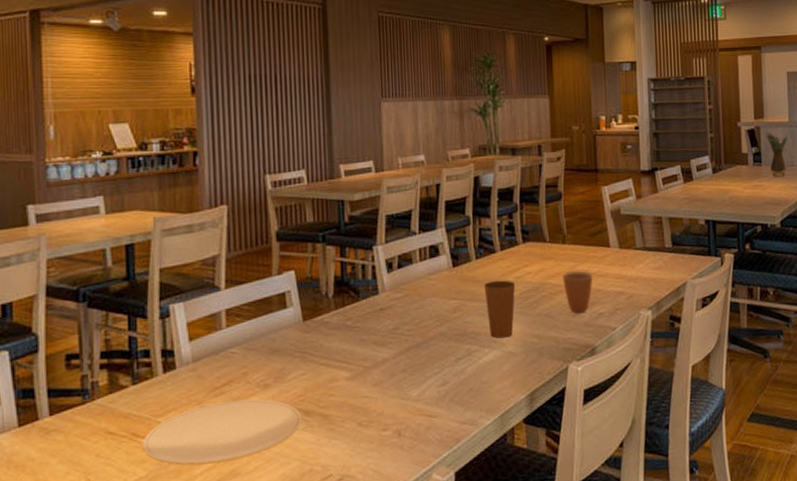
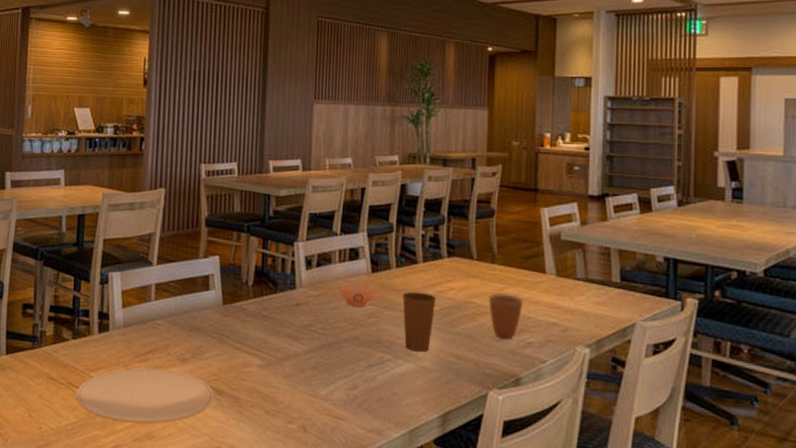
teacup: none [422,280,465,303] -> present [339,283,383,307]
vase: present [765,132,788,177] -> none [751,165,781,219]

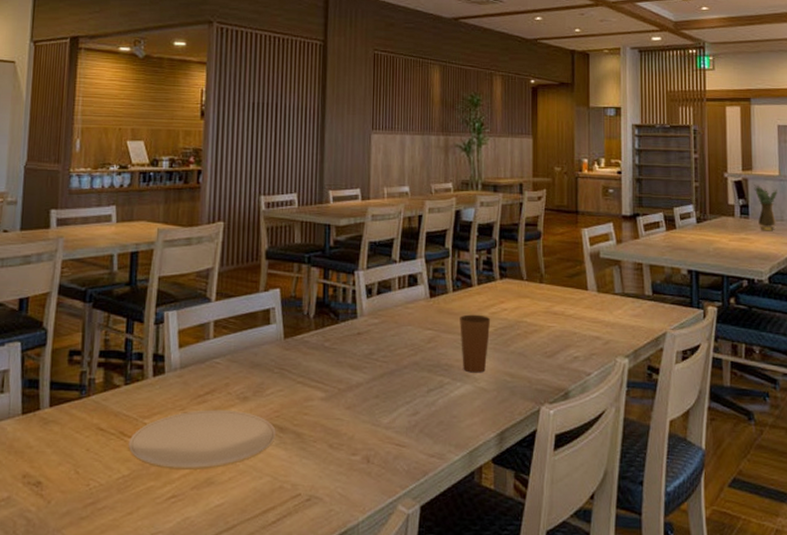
teacup: present [339,283,383,307] -> none [399,310,441,332]
cup: present [489,293,524,339] -> none [538,312,569,354]
vase: none [751,165,781,219] -> present [754,185,778,231]

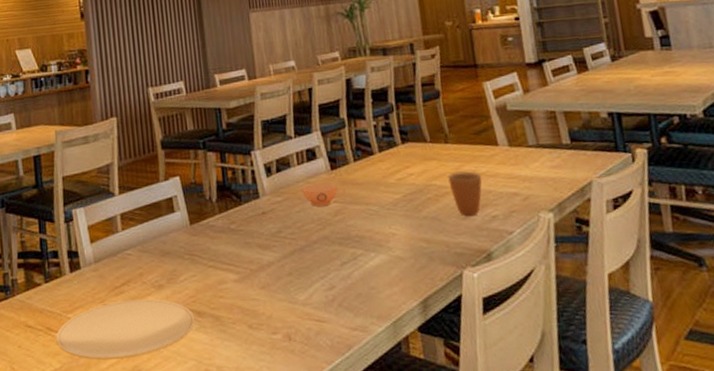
teacup: none [399,310,441,332] -> present [302,183,346,206]
cup: present [460,314,491,373] -> none [365,182,399,242]
cup: none [538,312,569,354] -> present [448,171,482,216]
vase: present [754,185,778,231] -> none [672,12,705,62]

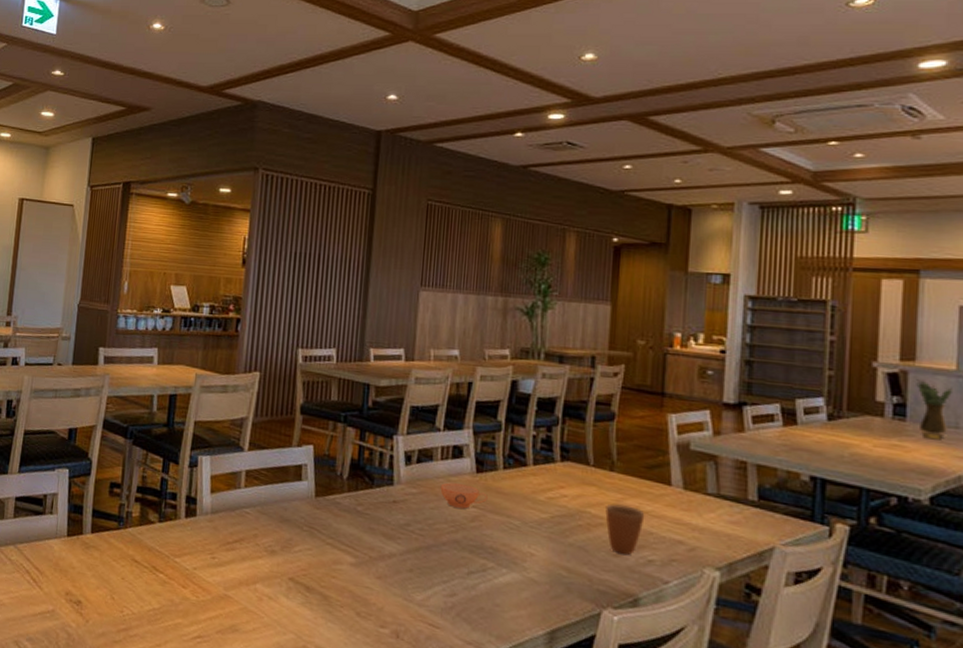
plate: present [56,298,195,360] -> none [159,556,303,617]
vase: none [672,12,705,62] -> present [916,379,953,440]

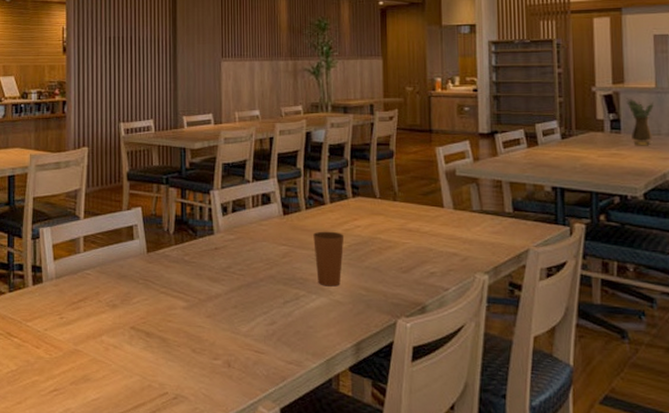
teacup: present [440,482,488,509] -> none [254,226,295,247]
cup: none [509,496,547,562] -> present [313,231,345,287]
cup: present [605,504,645,555] -> none [393,228,425,270]

